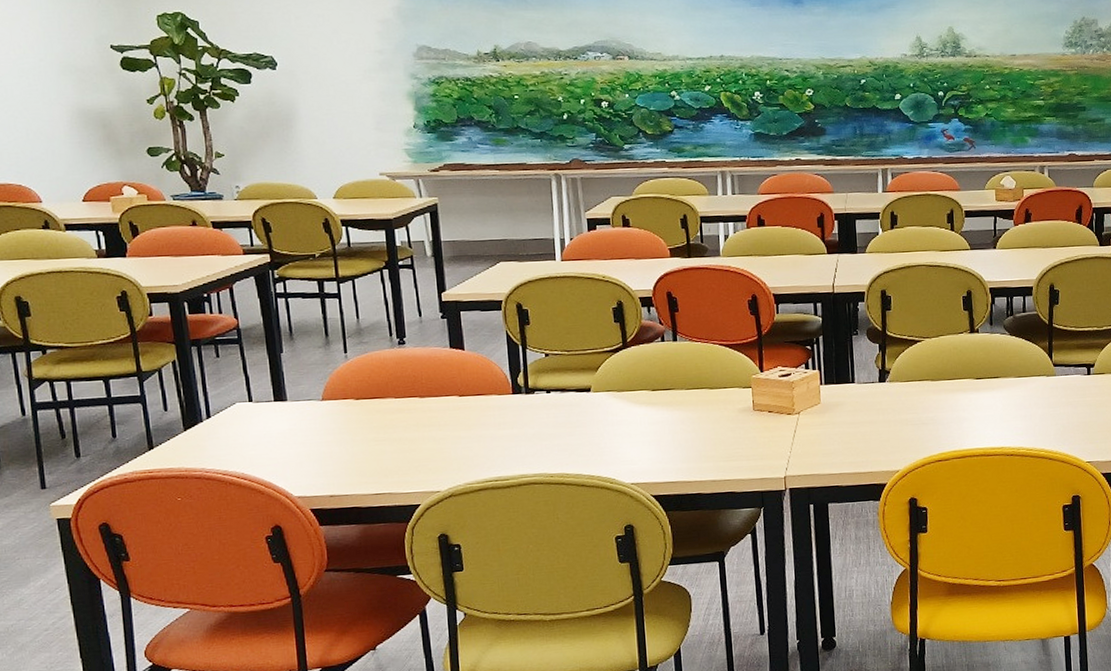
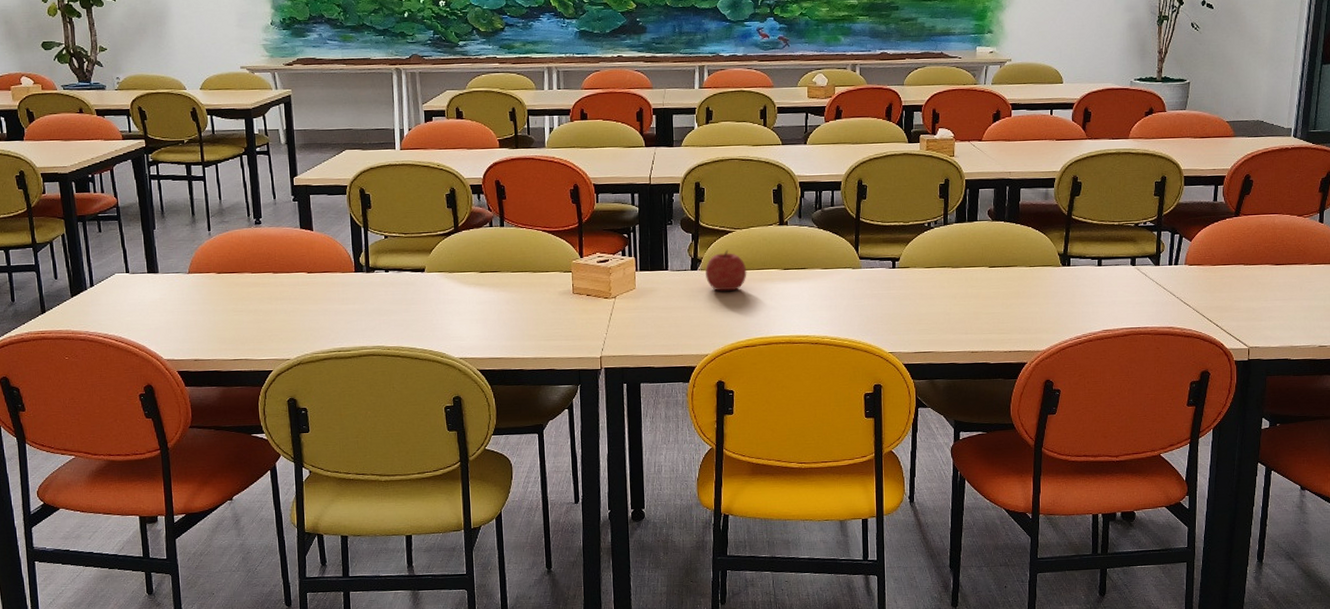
fruit: none [894,360,938,404] -> present [705,249,747,291]

